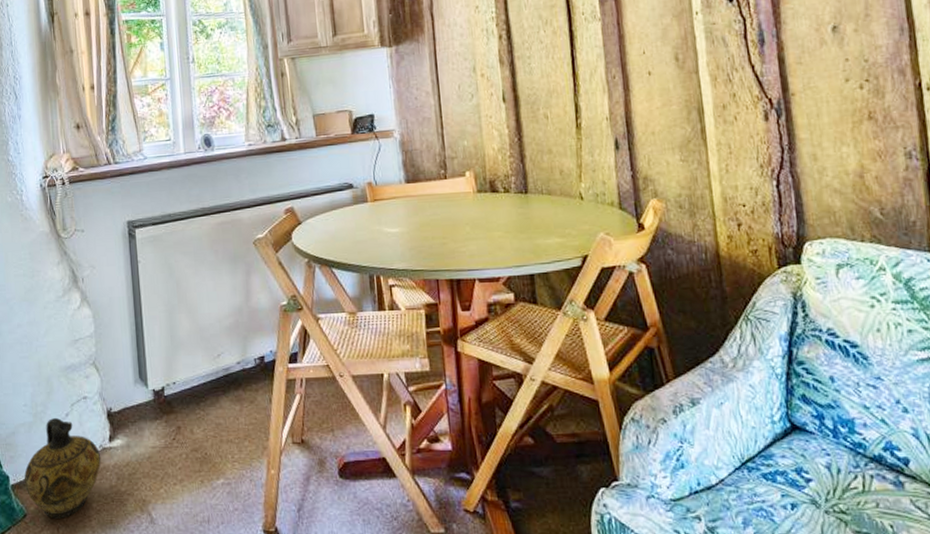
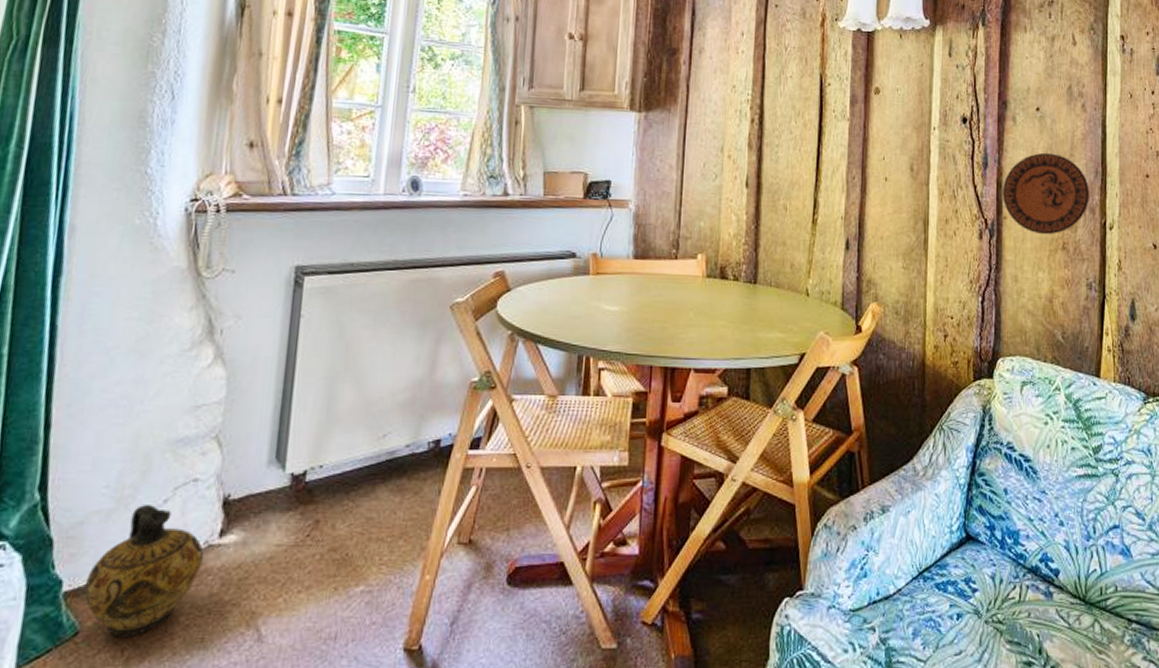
decorative plate: none [786,17,897,107] -> present [1003,152,1090,235]

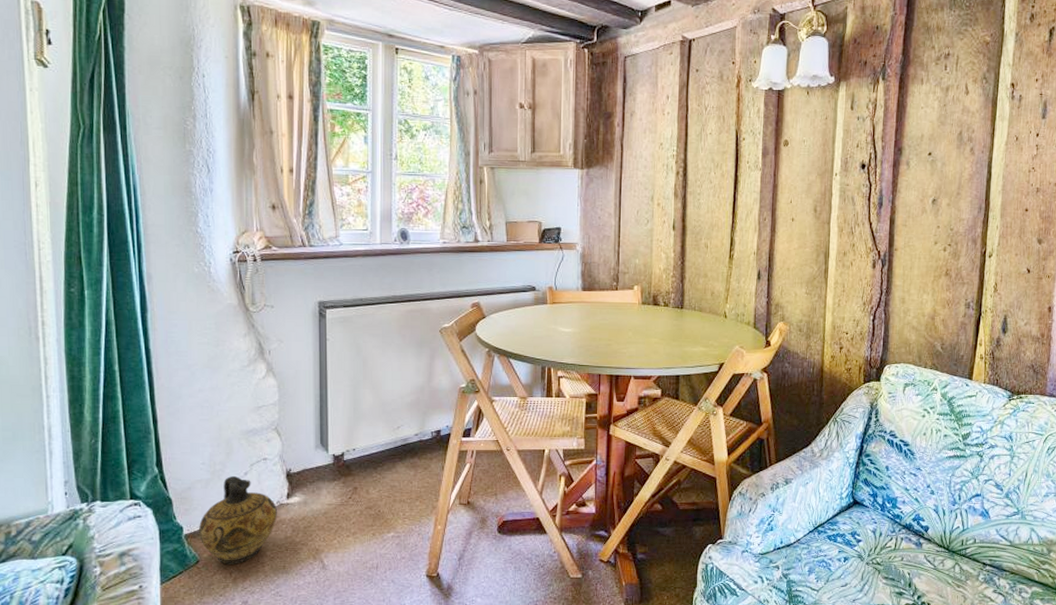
decorative plate: present [1003,152,1090,235] -> none [895,192,973,263]

